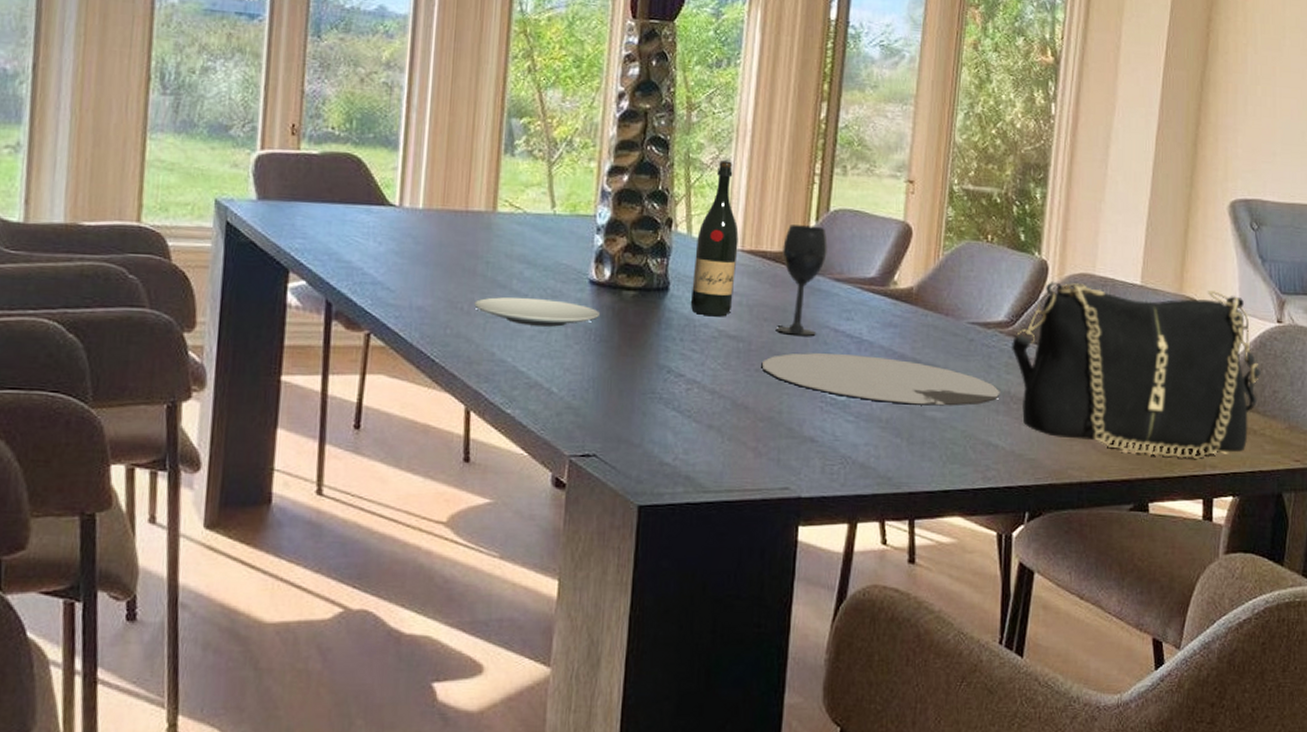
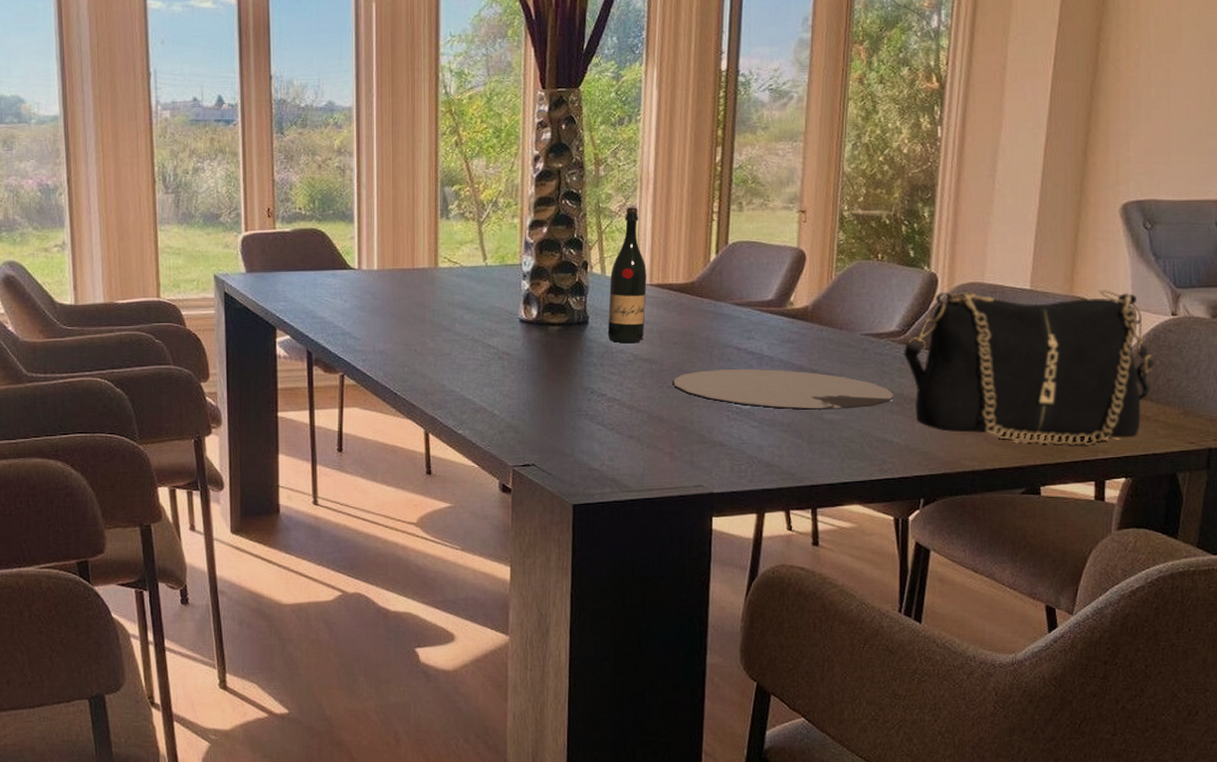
plate: present [474,297,601,327] -> none [425,337,531,361]
wine glass: present [775,224,828,336] -> none [684,258,727,355]

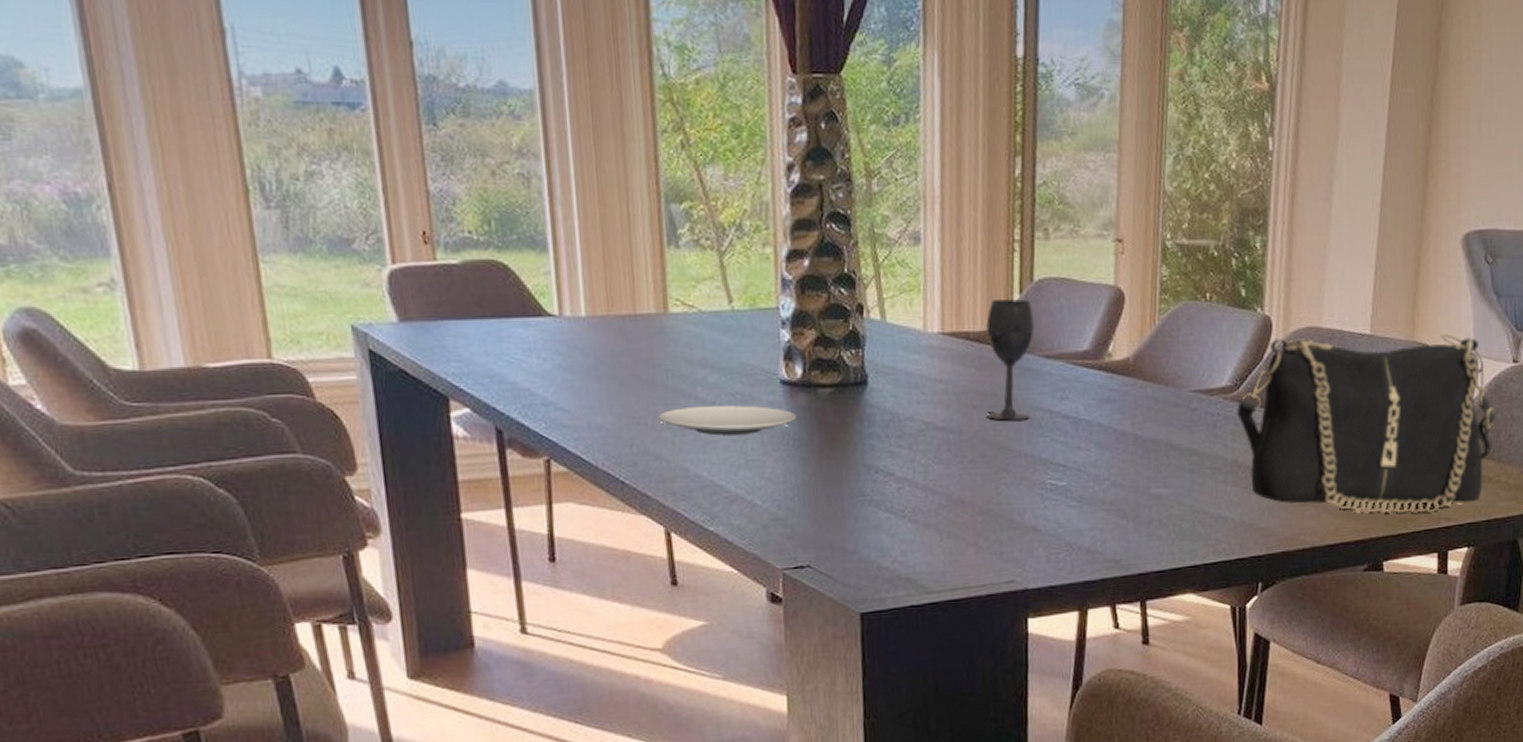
plate: none [425,337,531,361] -> present [658,405,797,436]
wine bottle: present [608,207,647,344] -> none [892,233,938,409]
placemat: present [673,369,894,410] -> none [974,435,1227,484]
wine glass: none [684,258,727,355] -> present [986,299,1035,421]

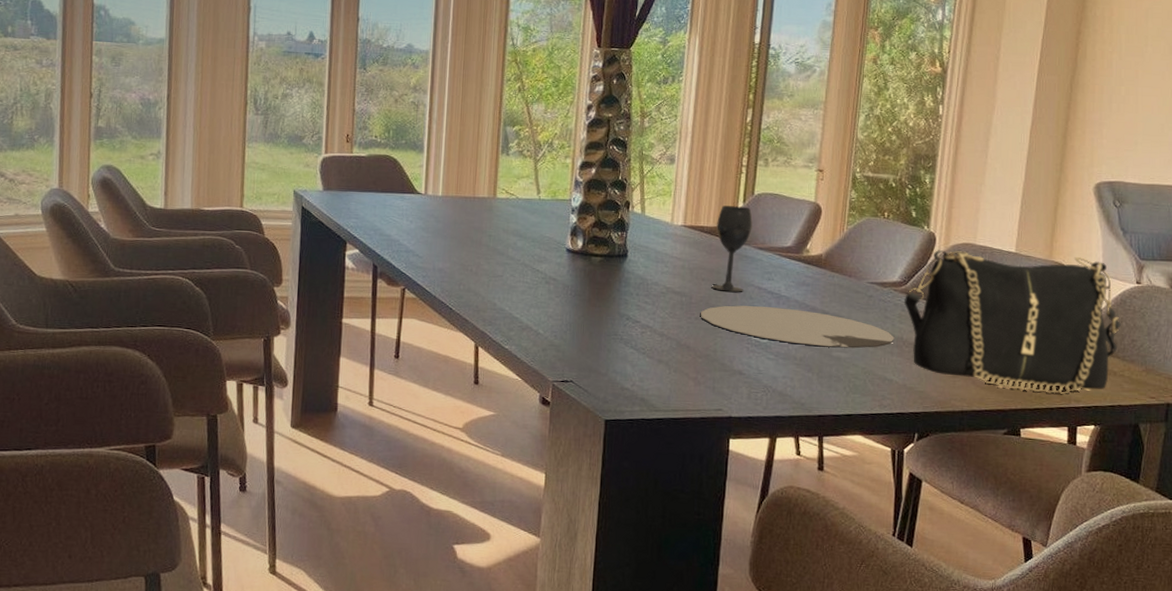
plate: present [658,405,797,436] -> none [480,262,575,284]
placemat: none [974,435,1227,484] -> present [700,305,895,349]

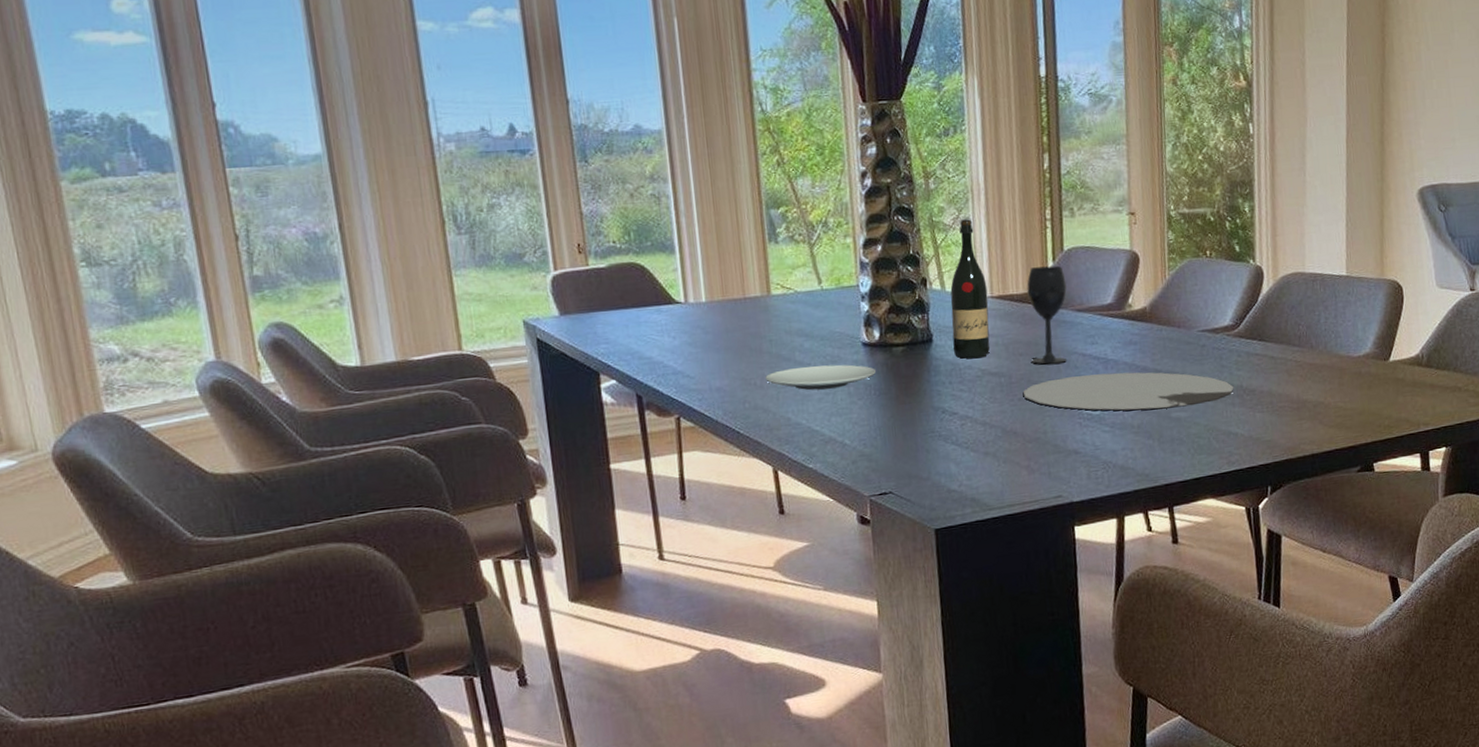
plate: none [480,262,575,284] -> present [765,364,877,391]
wine bottle: none [645,156,682,277] -> present [950,219,990,359]
handbag: present [903,250,1121,395] -> none [1238,270,1460,422]

